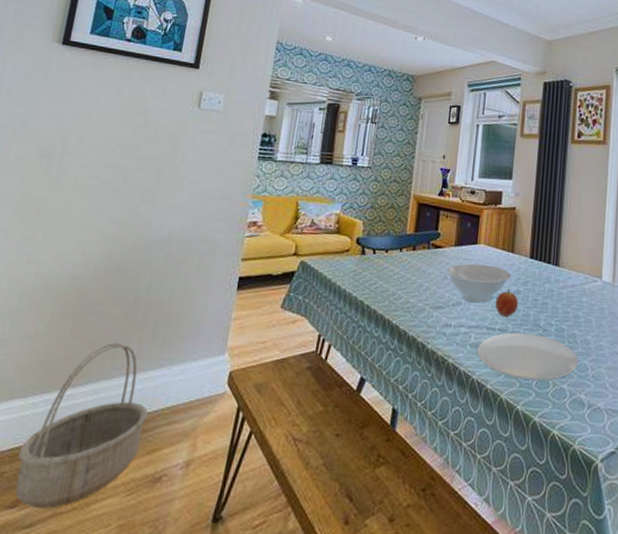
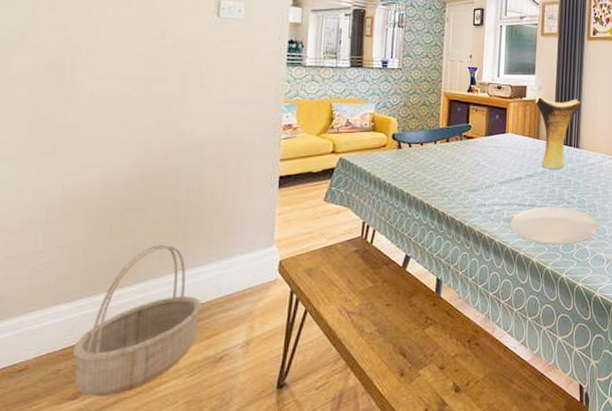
bowl: present [446,263,511,303] -> none [479,150,537,184]
fruit: present [495,290,518,317] -> none [524,171,544,194]
vase: none [511,203,563,290] -> present [535,95,582,170]

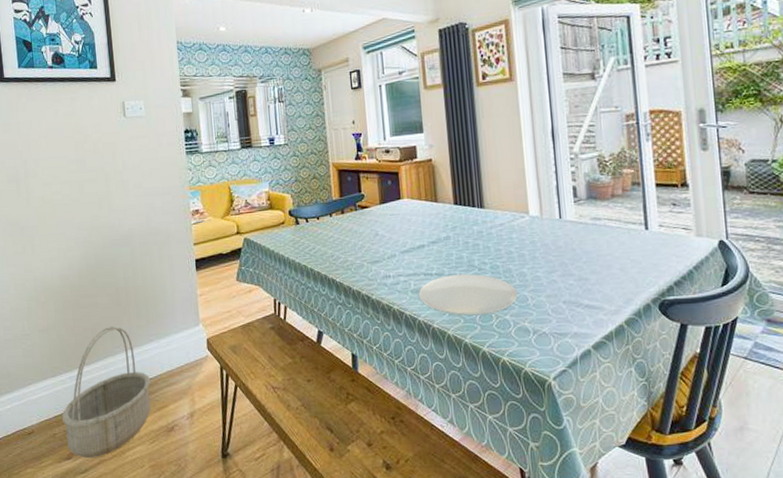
vase: present [535,95,582,170] -> none [427,154,480,234]

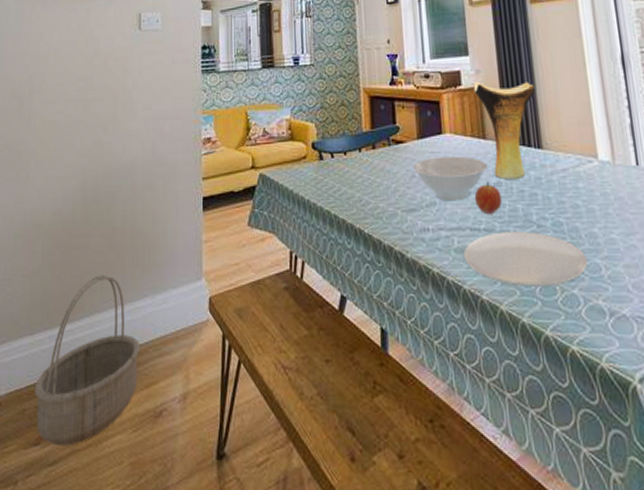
bowl: none [376,216,438,253] -> present [413,156,487,201]
vase: none [427,154,480,234] -> present [473,81,536,180]
fruit: none [427,237,450,262] -> present [474,182,502,214]

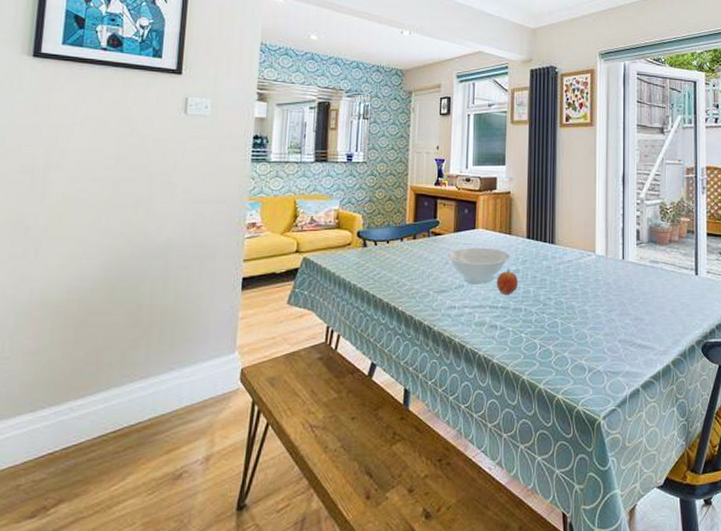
basket: present [34,274,141,446] -> none [33,350,163,515]
plate: present [463,232,588,287] -> none [482,309,578,352]
vase: present [473,81,536,180] -> none [506,187,556,268]

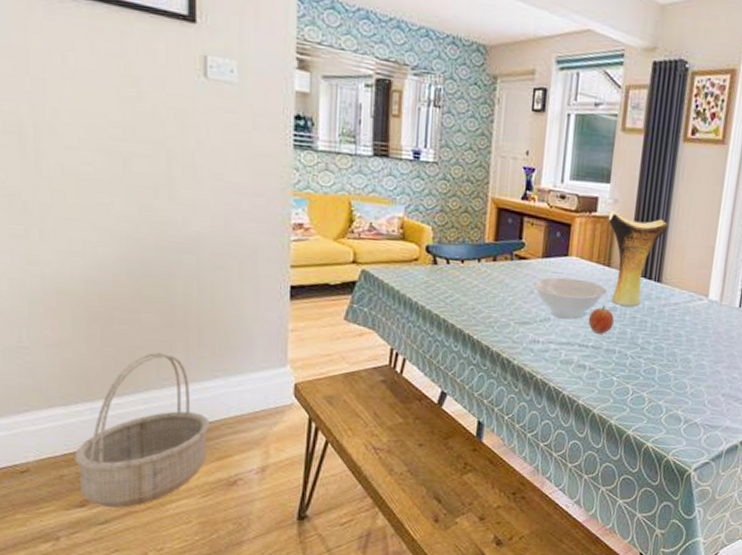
basket: none [33,350,163,515] -> present [74,352,211,508]
vase: none [506,187,556,268] -> present [608,210,669,307]

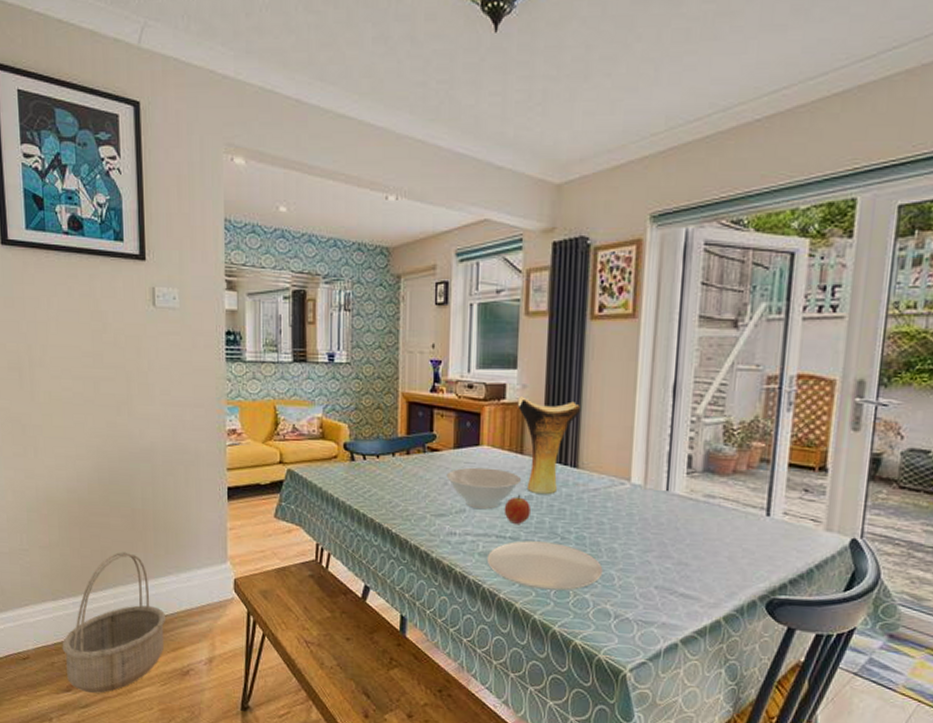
plate: none [568,350,677,398] -> present [486,540,603,591]

